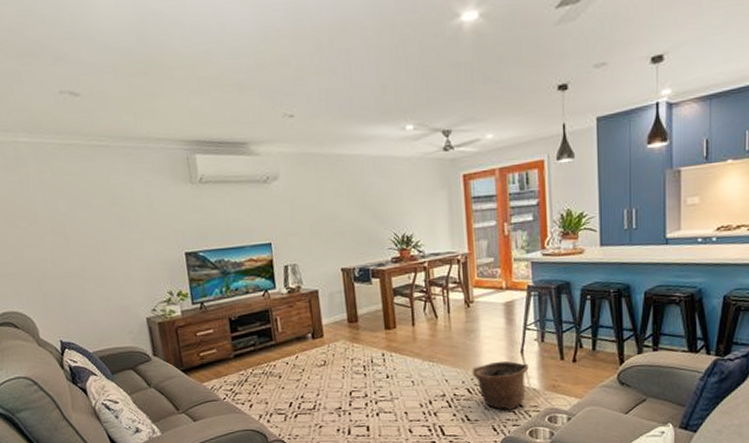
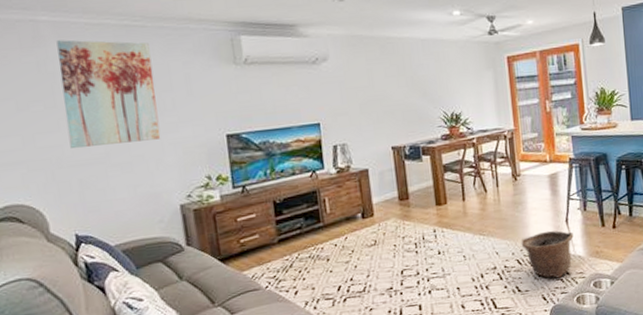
wall art: none [35,160,128,263] -> present [56,40,161,149]

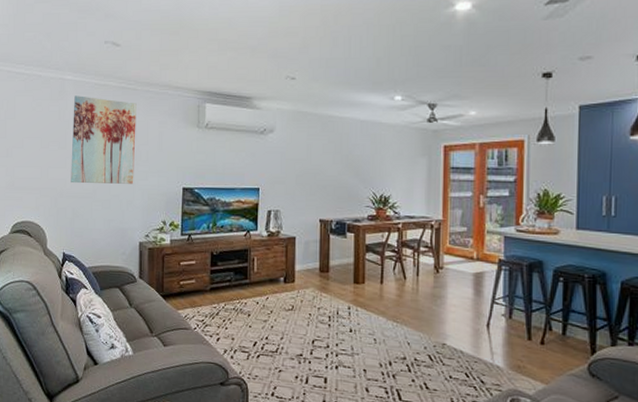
basket: present [521,230,574,279] -> none [435,331,494,385]

